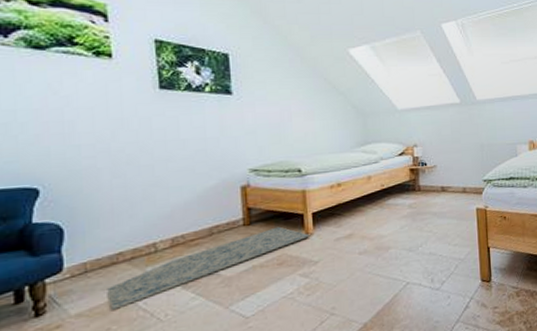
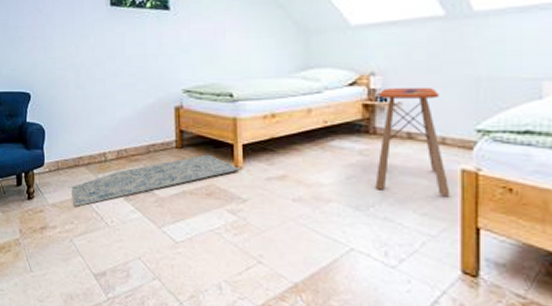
side table: none [420,153,471,233] -> present [375,88,450,196]

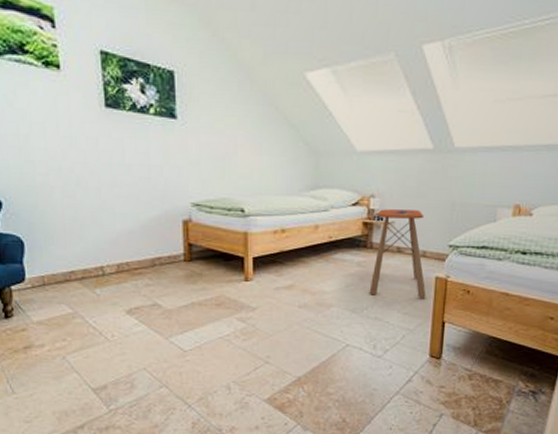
rug: present [71,154,240,207] -> none [62,267,250,323]

